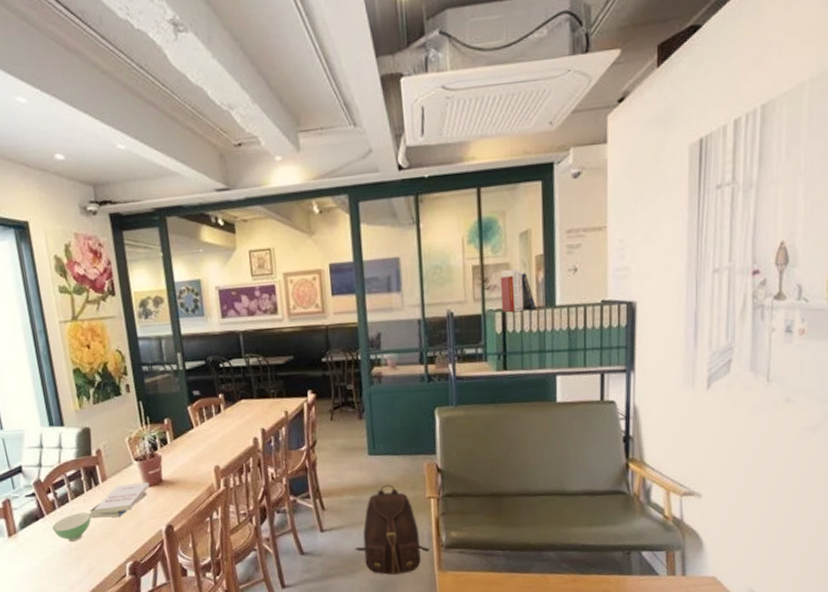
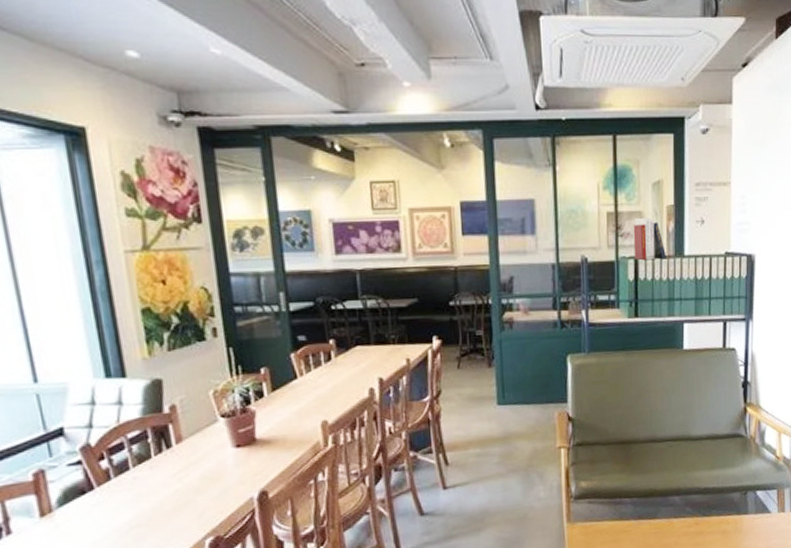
bowl: present [52,512,92,542] -> none [105,481,161,518]
books: present [89,482,151,518] -> none [157,442,241,487]
backpack: present [355,484,431,575] -> none [480,434,560,531]

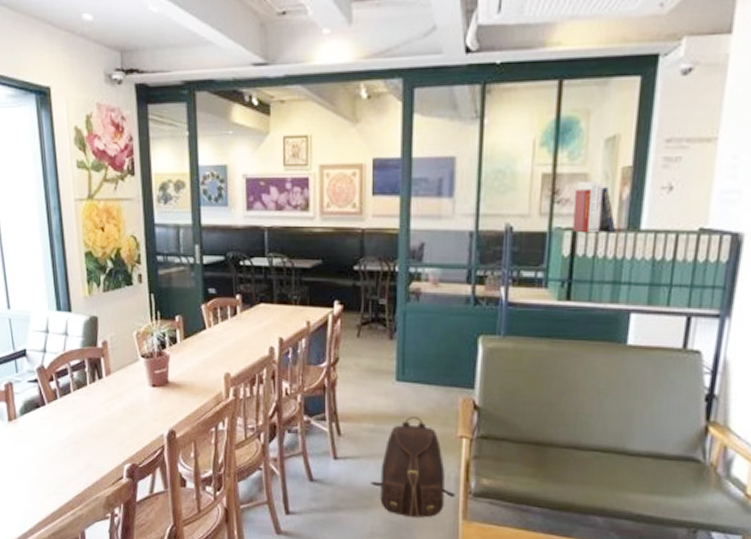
backpack: none [480,434,560,531] -> present [370,415,457,518]

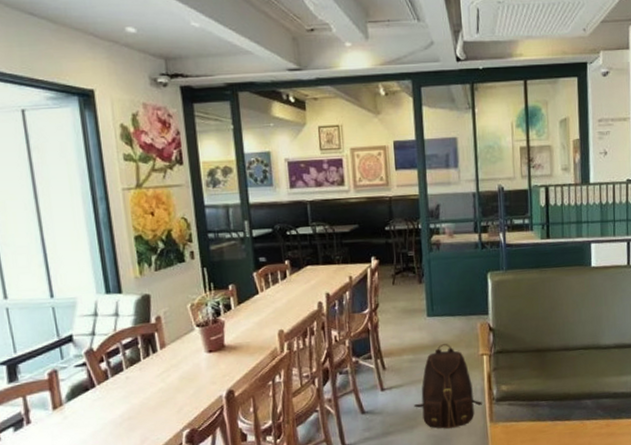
books: present [572,180,617,234] -> none [543,150,575,189]

